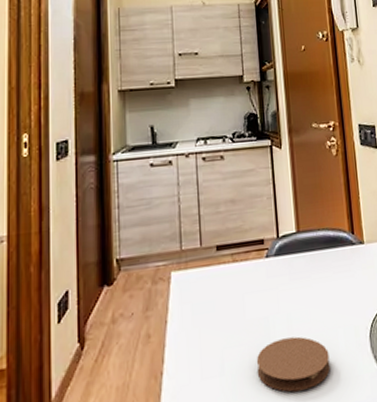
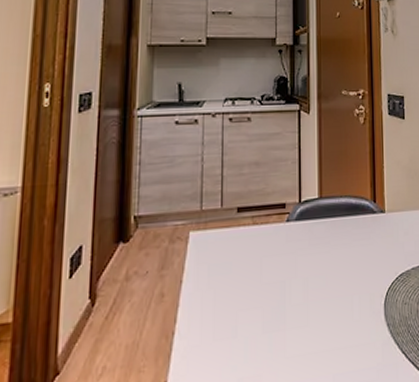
coaster: present [256,336,330,392] -> none [270,301,343,357]

